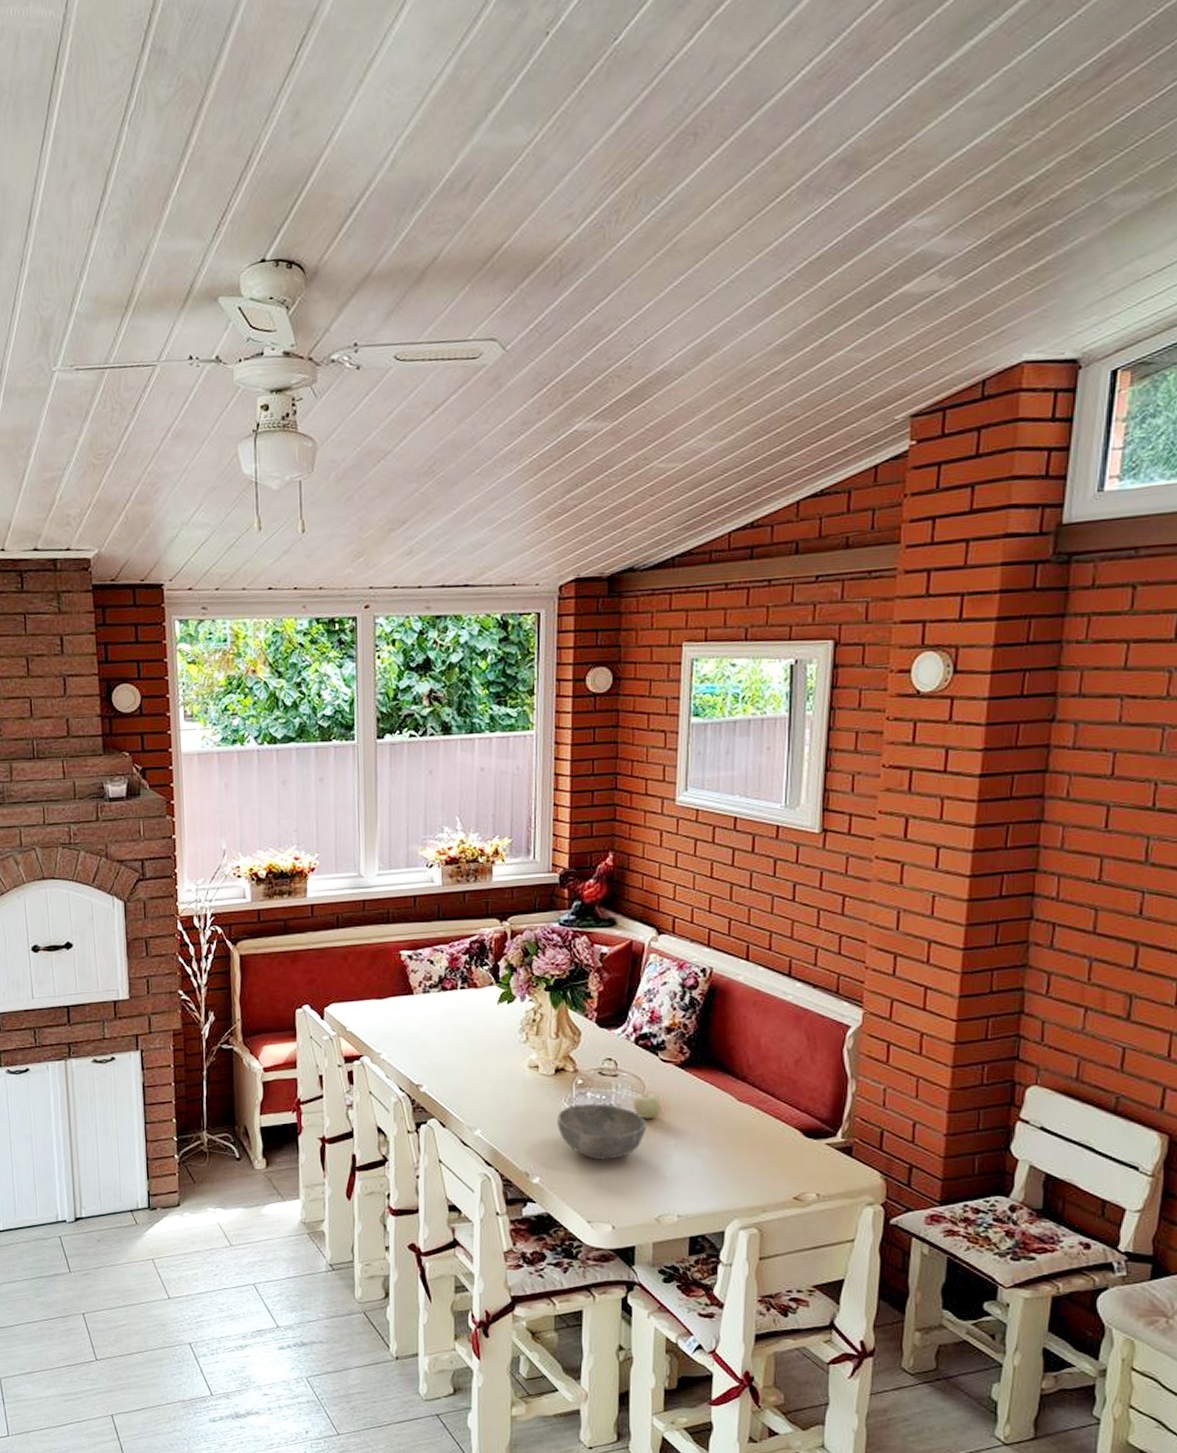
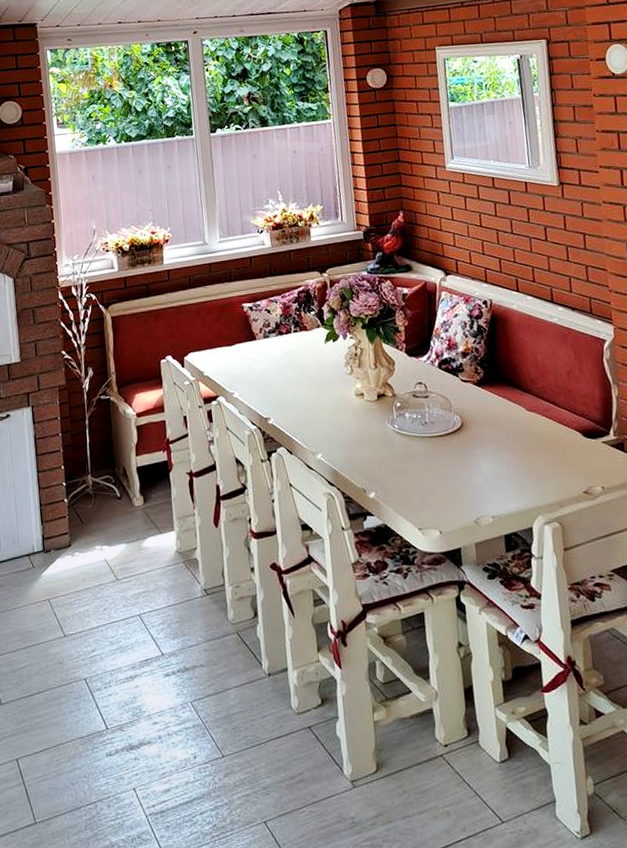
bowl: present [557,1103,647,1160] -> none [383,422,458,472]
fruit: present [633,1091,661,1119] -> none [443,408,466,433]

